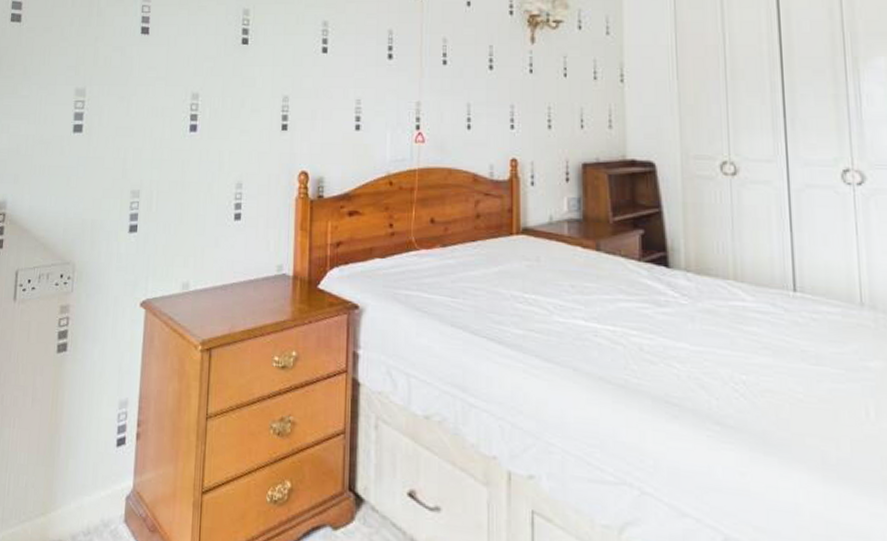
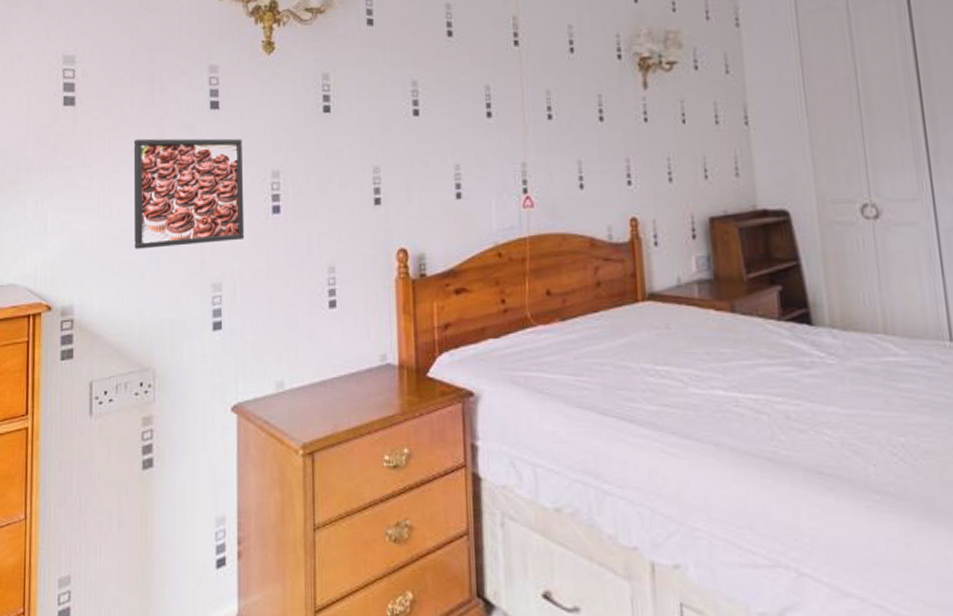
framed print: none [64,56,167,155] -> present [133,138,245,249]

